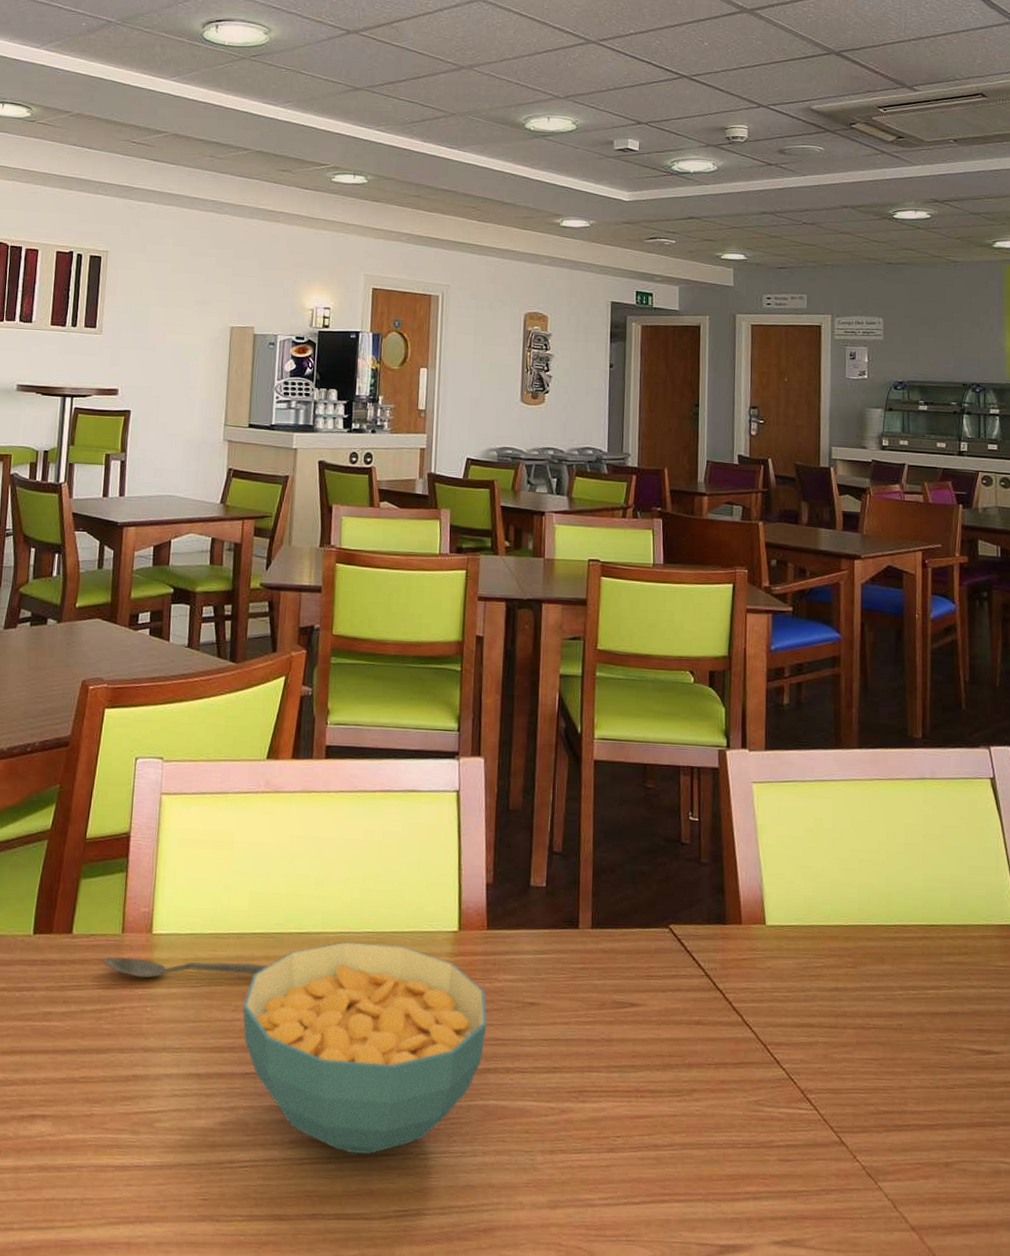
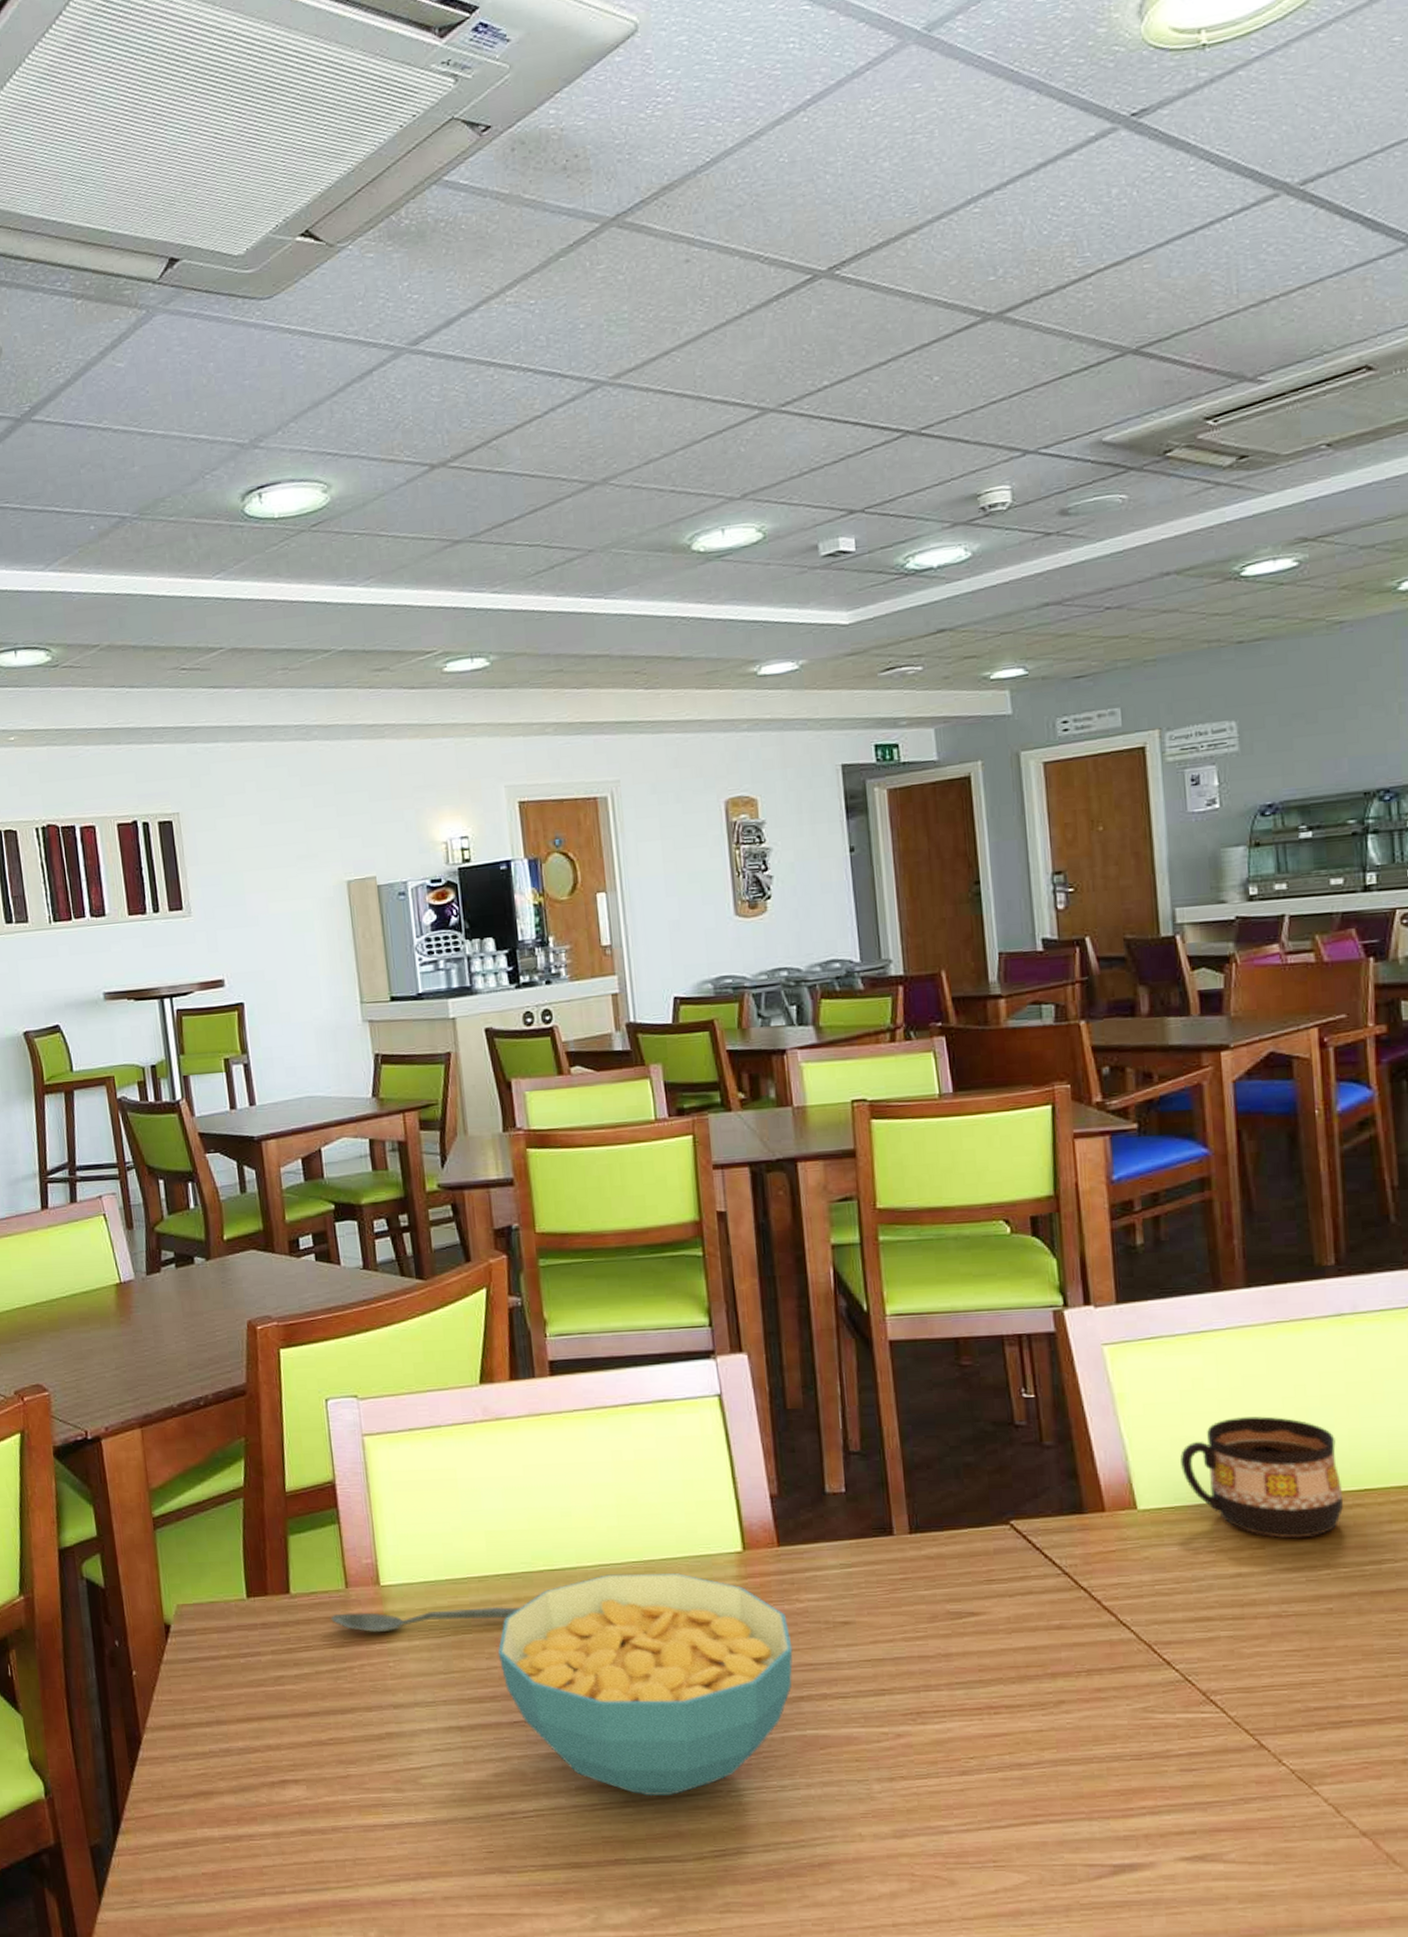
cup: none [801,854,916,962] -> present [1180,1416,1344,1538]

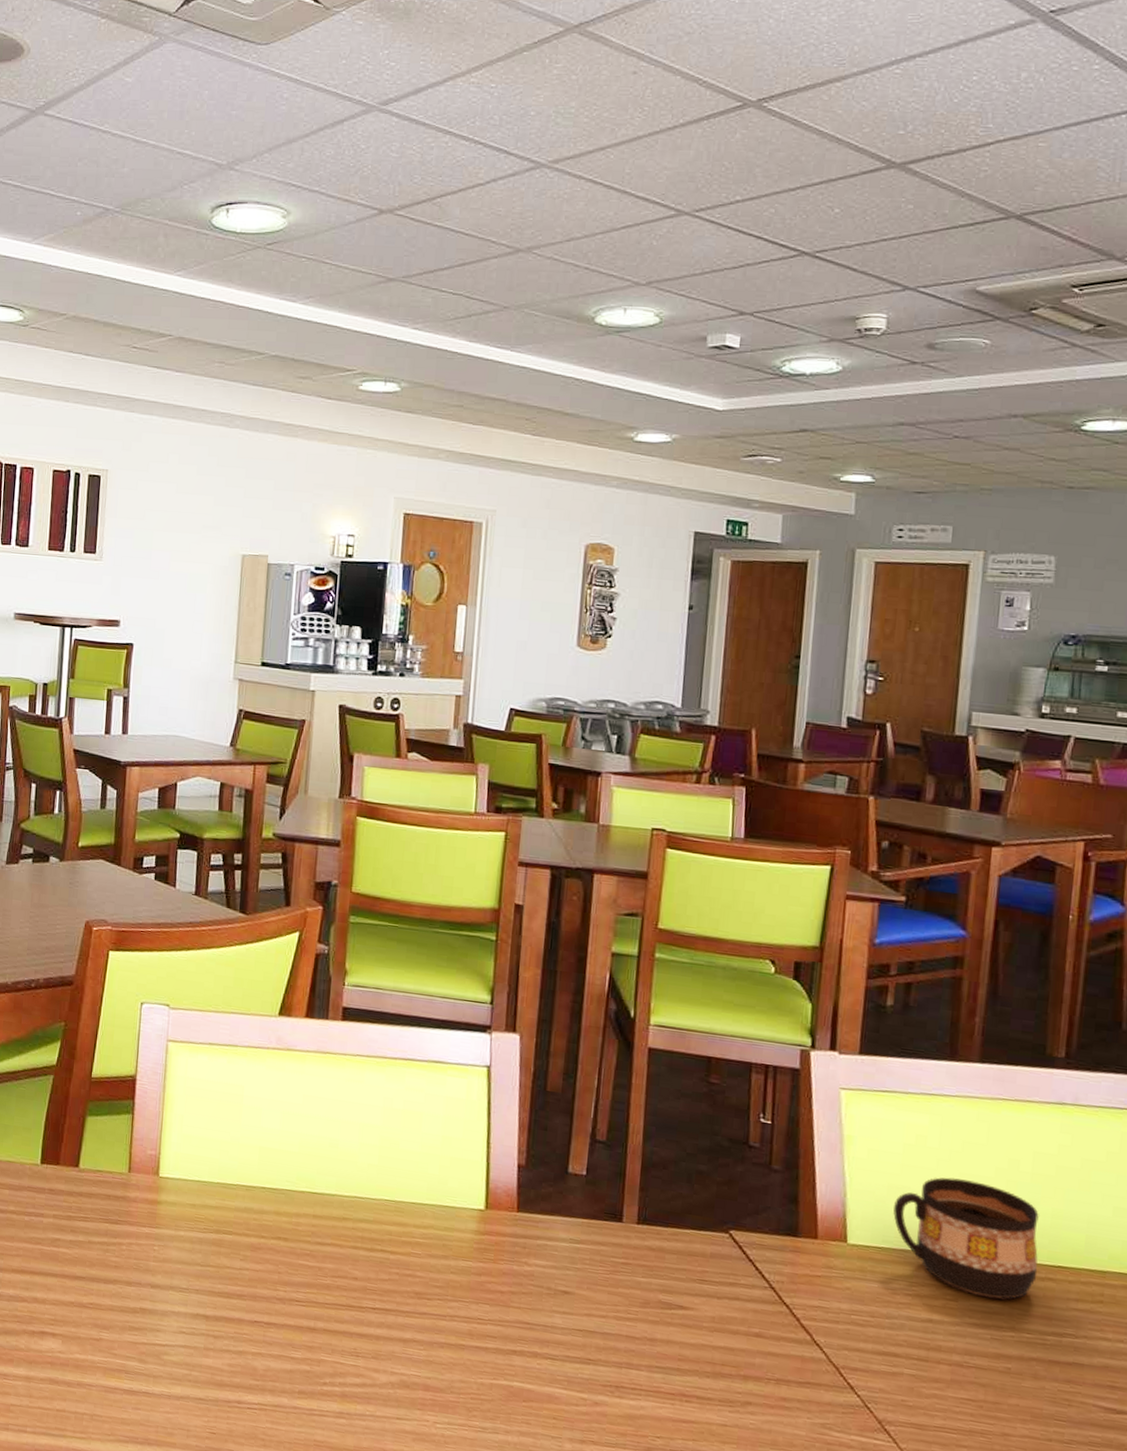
spoon: present [331,1606,519,1633] -> none [110,1194,278,1228]
cereal bowl: present [497,1573,793,1797] -> none [251,1206,515,1416]

